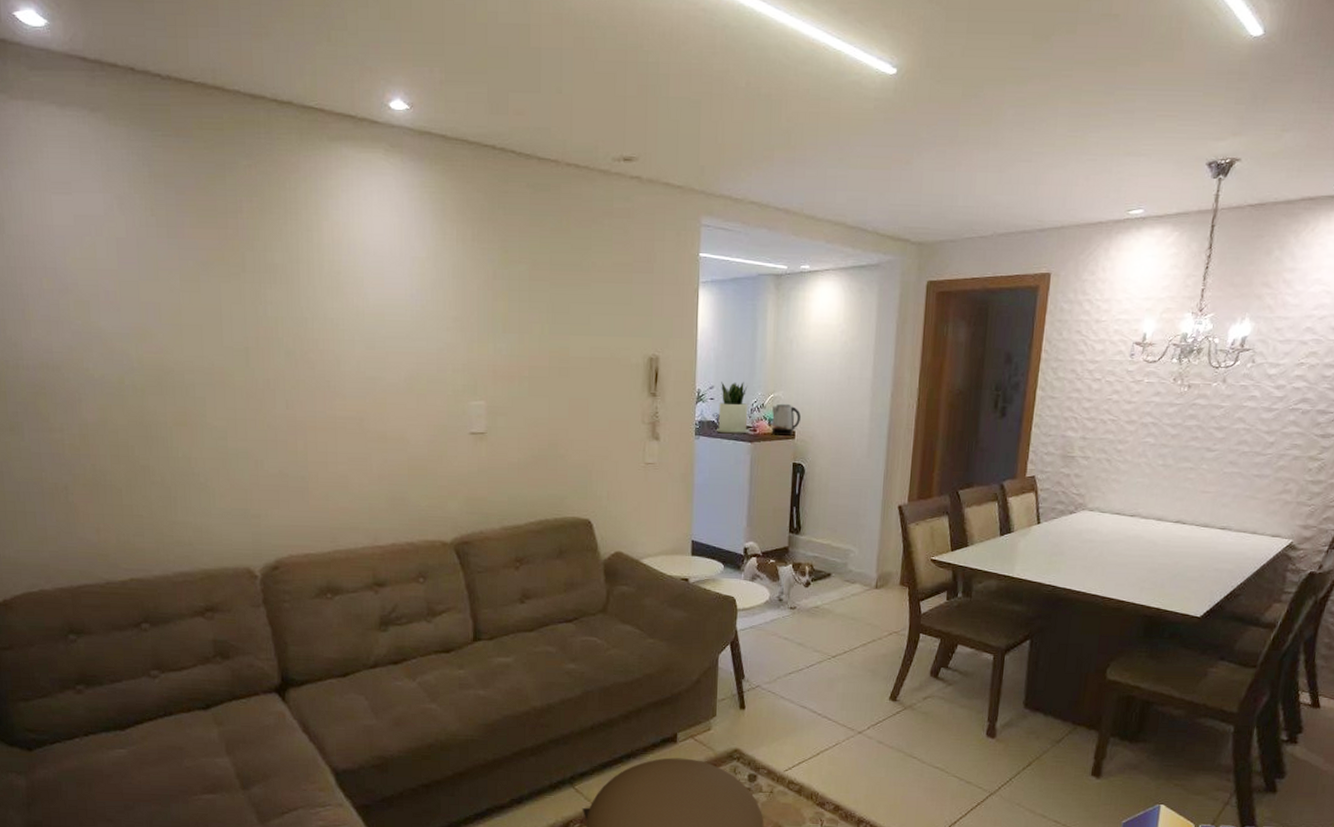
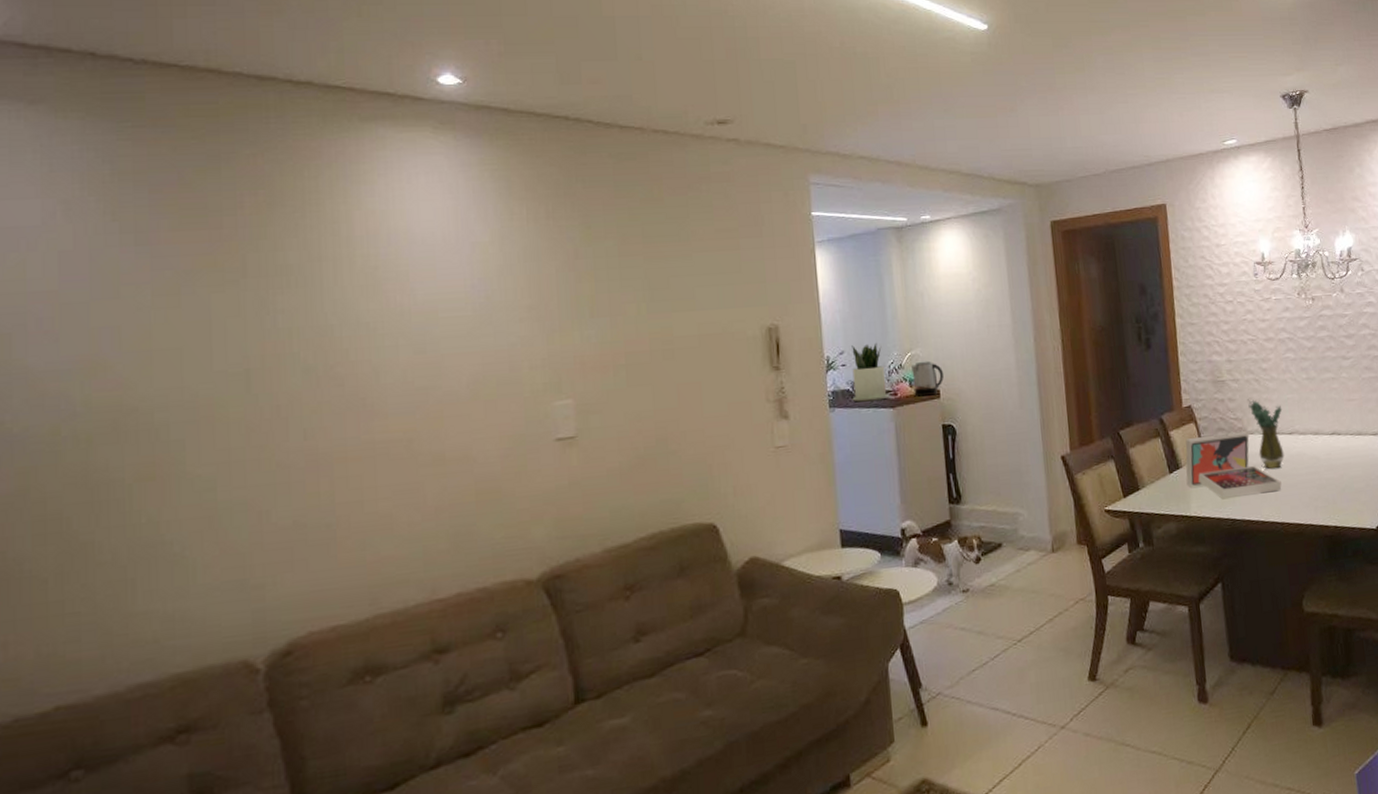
tablet: none [1015,506,1112,568] -> present [1185,431,1282,500]
vase: none [1094,477,1129,547] -> present [1248,399,1285,470]

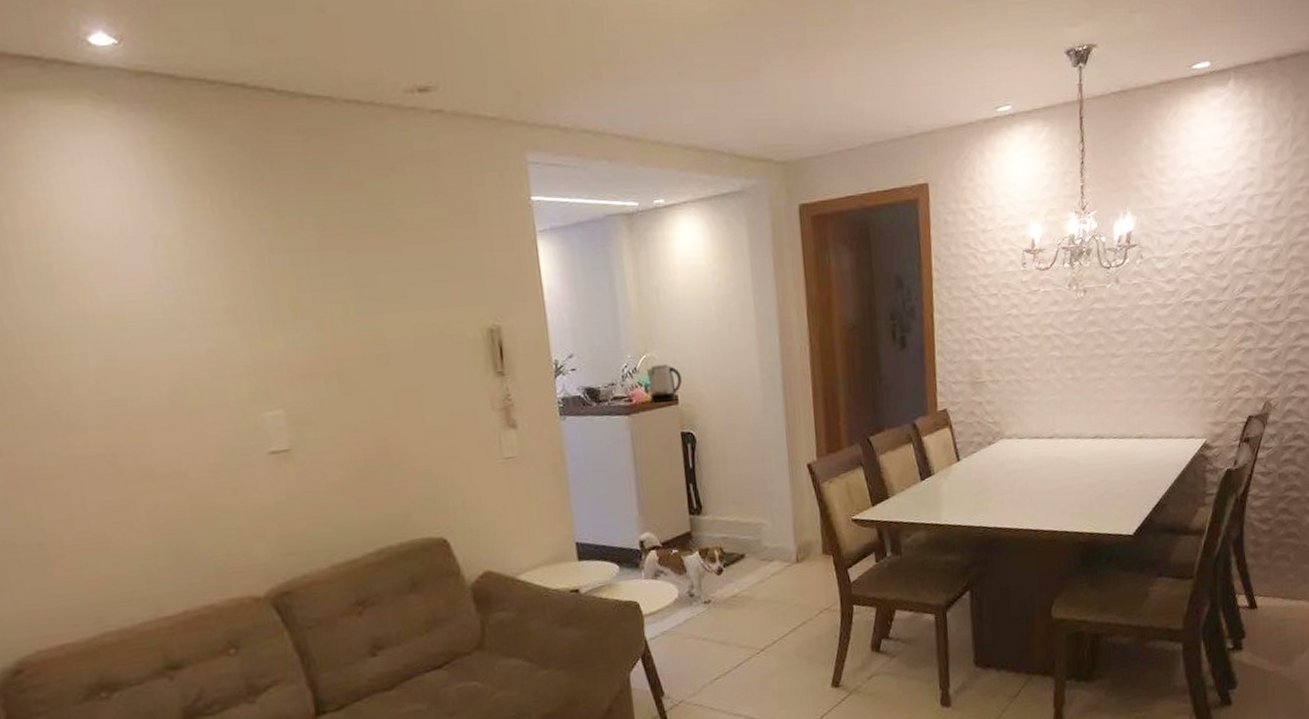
planter: present [851,342,890,403] -> none [581,344,625,410]
tablet: present [1185,431,1282,500] -> none [938,436,1038,507]
vase: present [1248,399,1285,470] -> none [1007,401,1044,476]

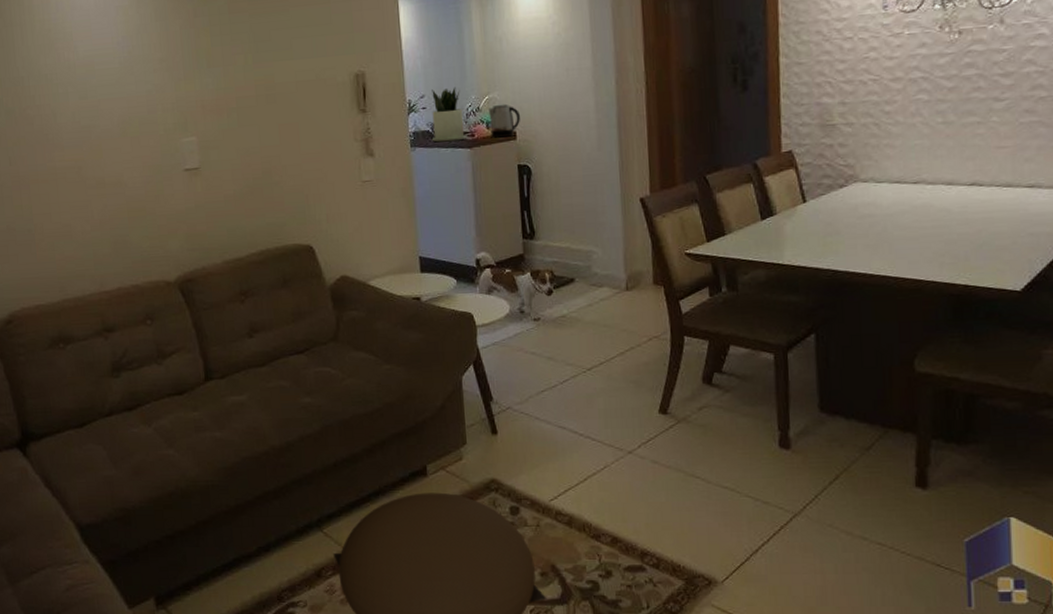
planter: none [581,344,625,410] -> present [431,86,468,143]

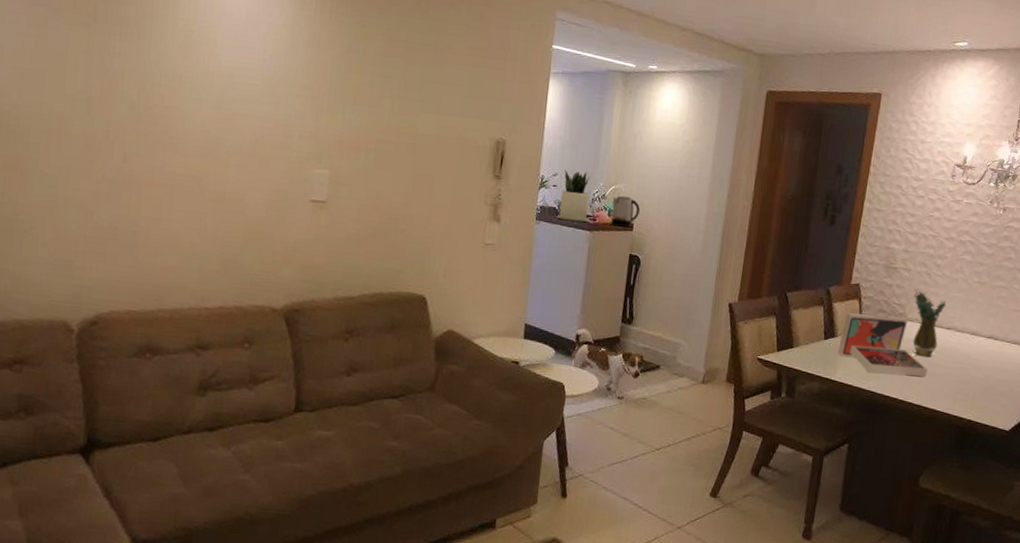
tablet: none [780,179,899,250] -> present [837,313,928,378]
vase: none [863,144,907,221] -> present [912,289,947,357]

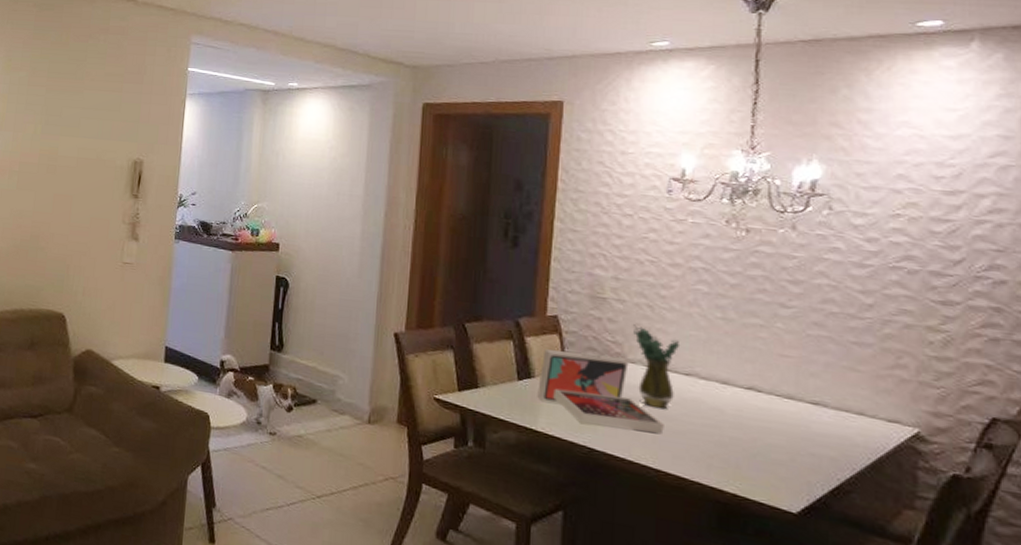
planter: present [556,170,591,223] -> none [196,189,231,242]
kettle: present [610,195,641,228] -> none [254,214,287,248]

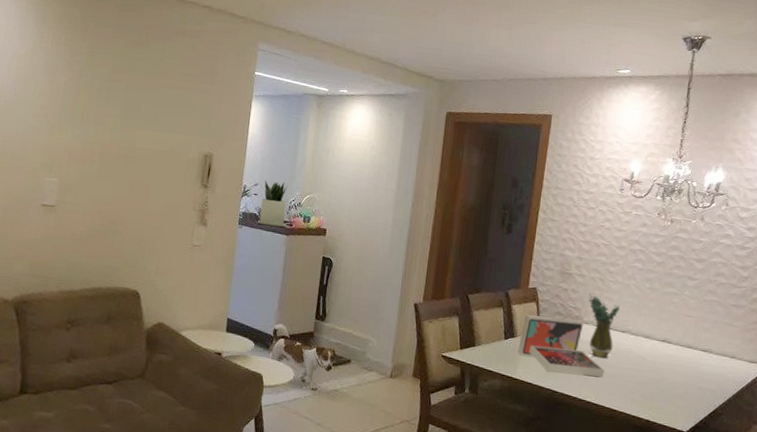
planter: none [196,189,231,242] -> present [256,181,288,228]

